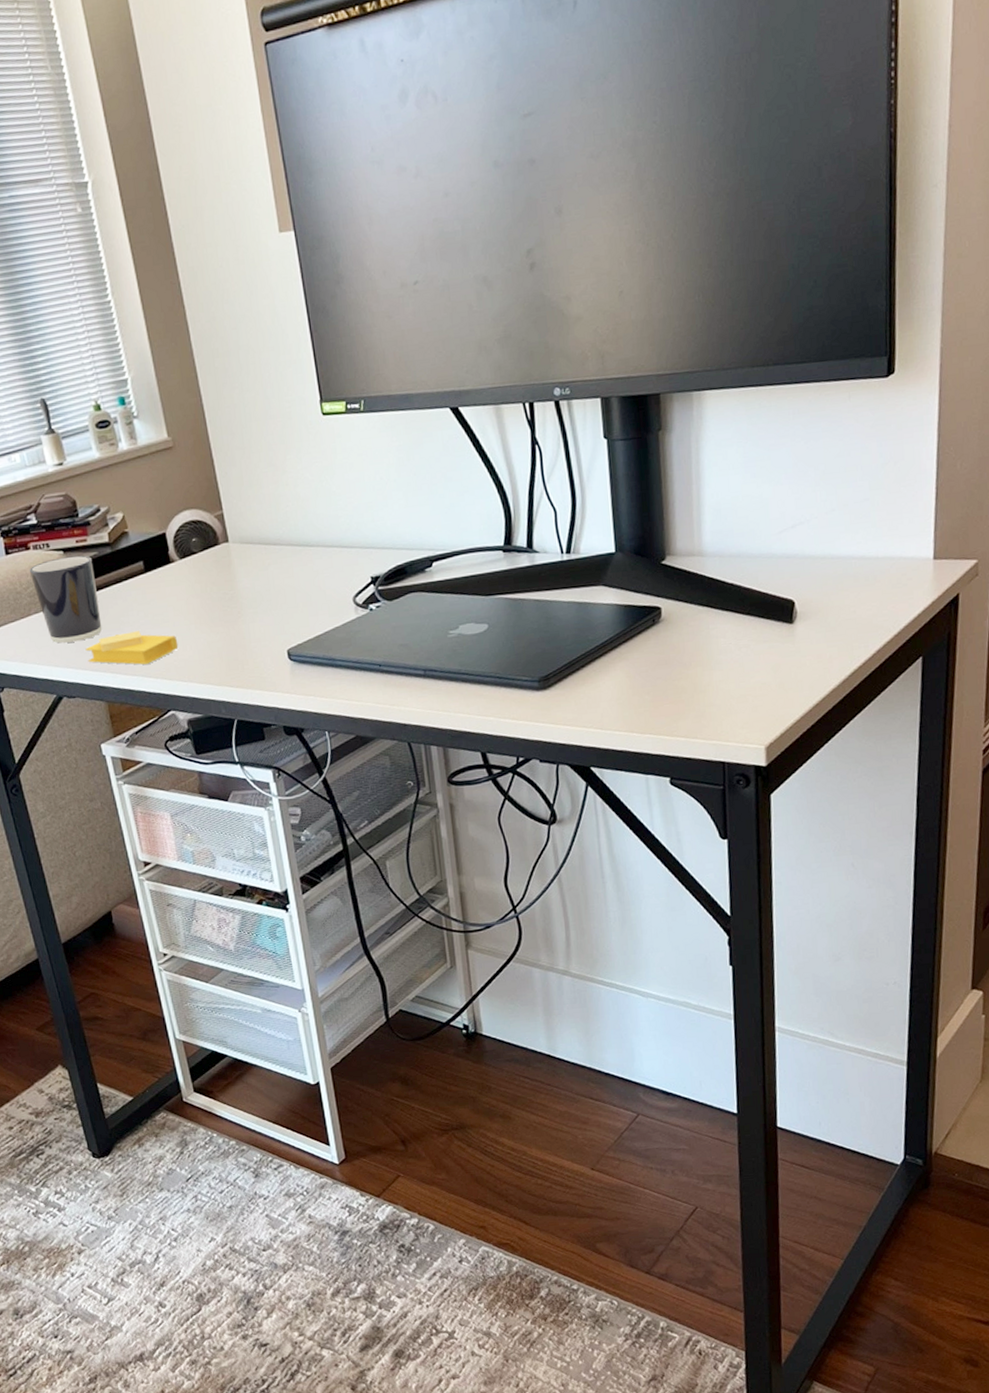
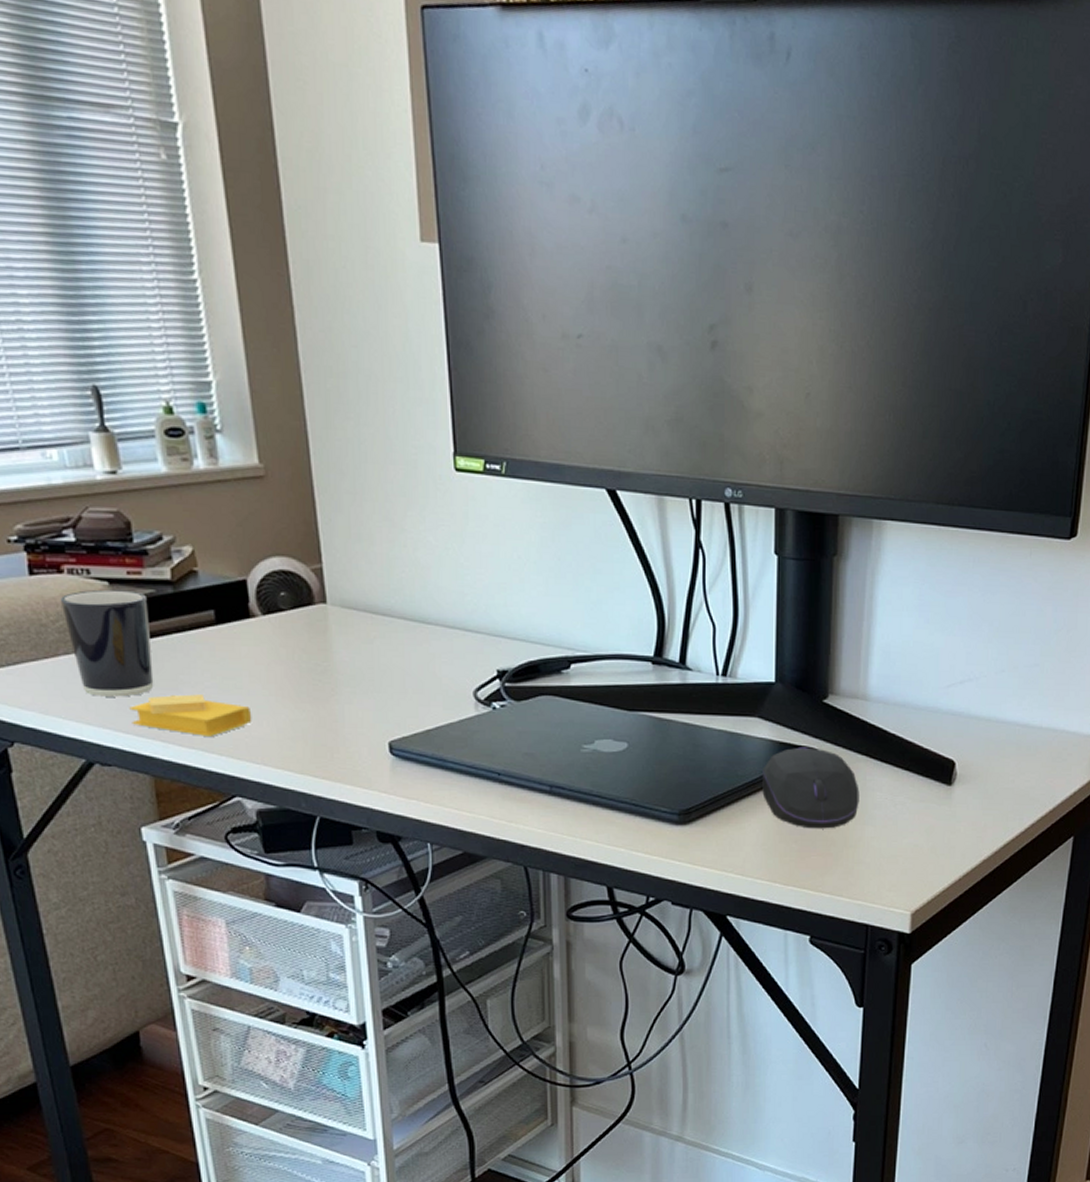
computer mouse: none [611,606,705,680] -> present [762,747,860,829]

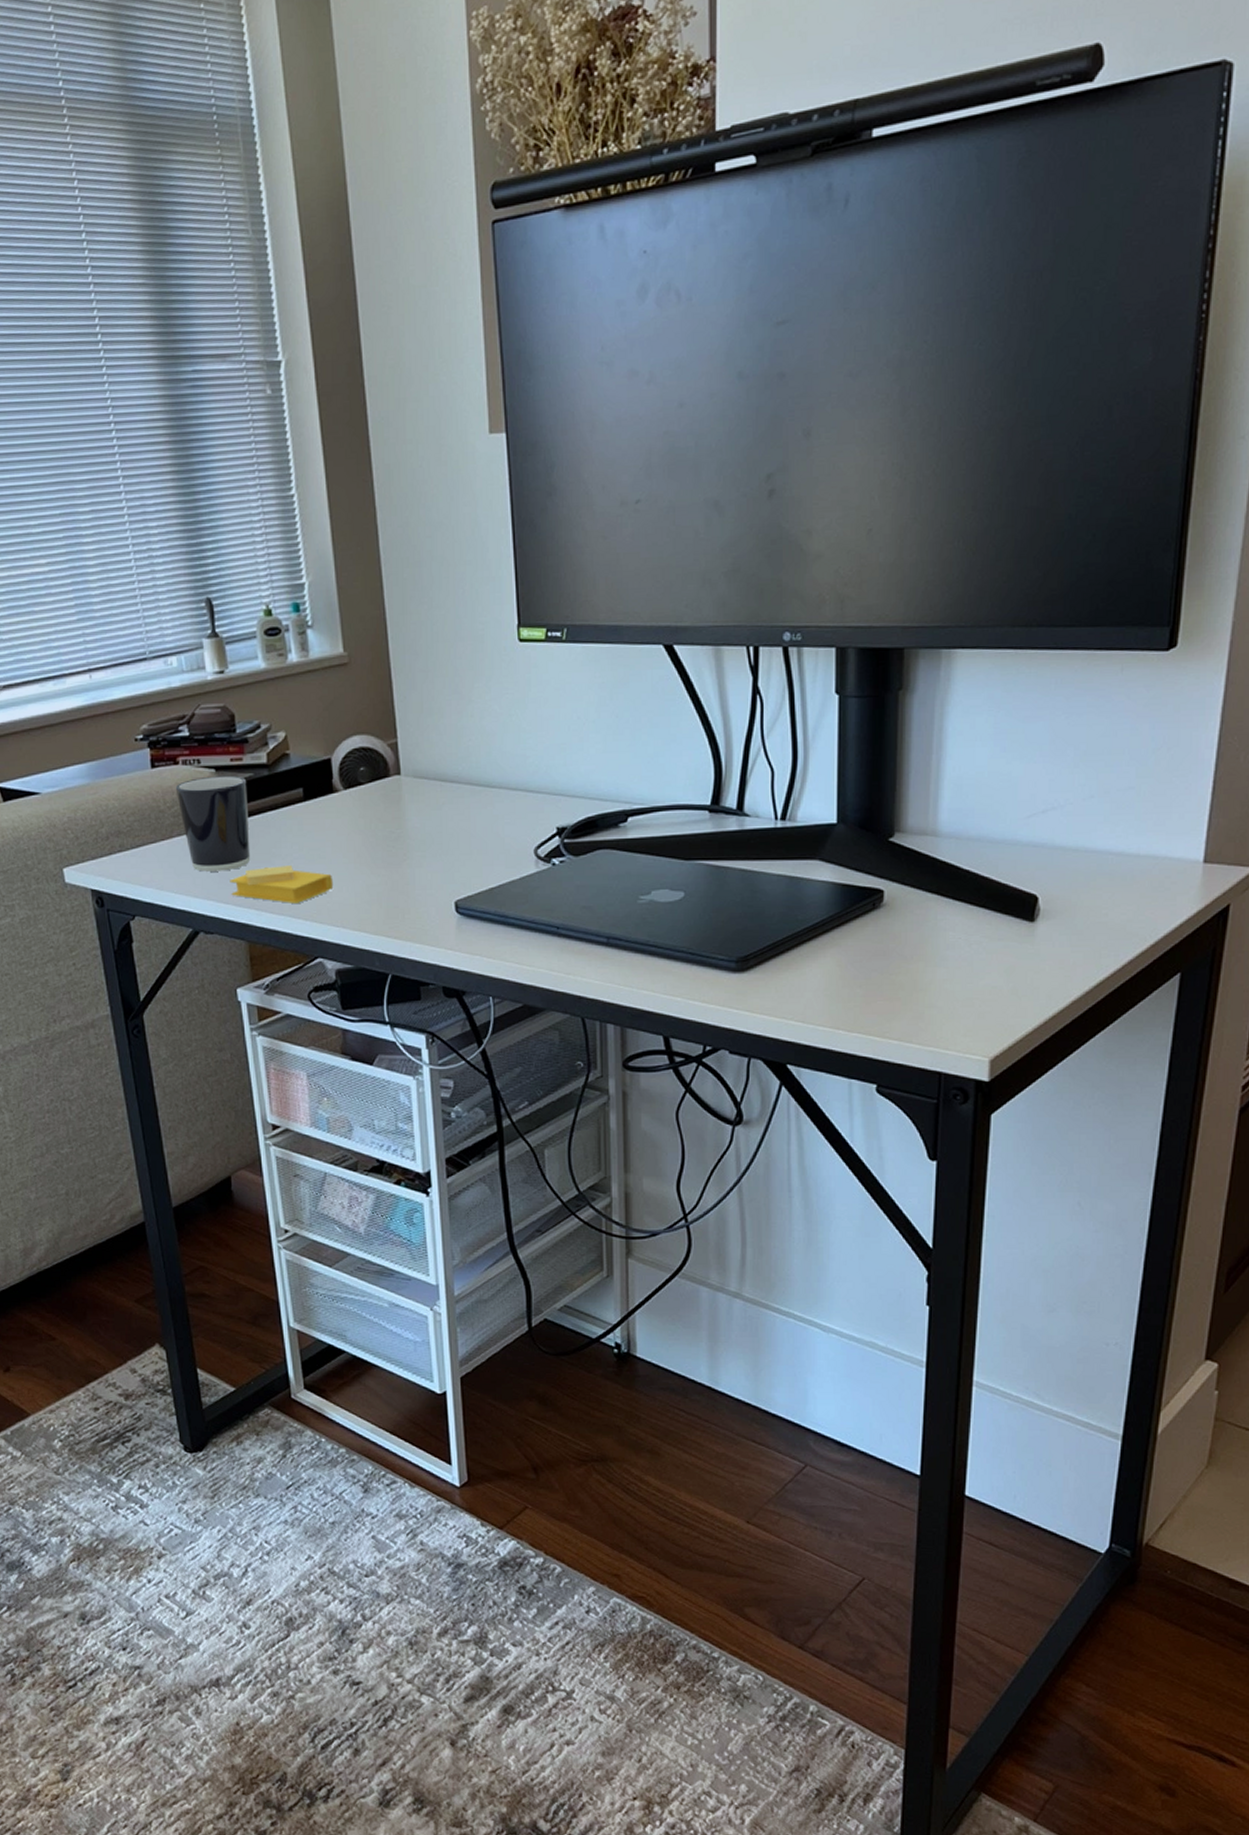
computer mouse: present [762,747,860,829] -> none [824,888,930,973]

